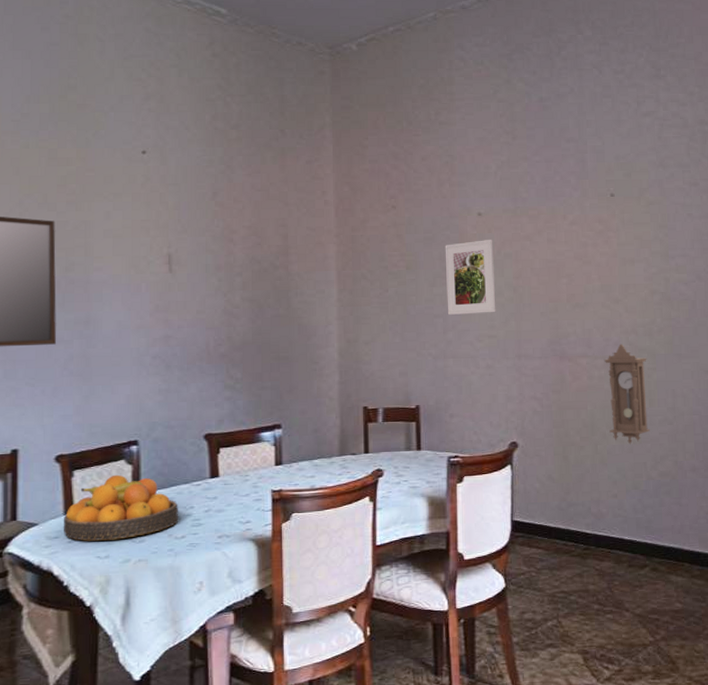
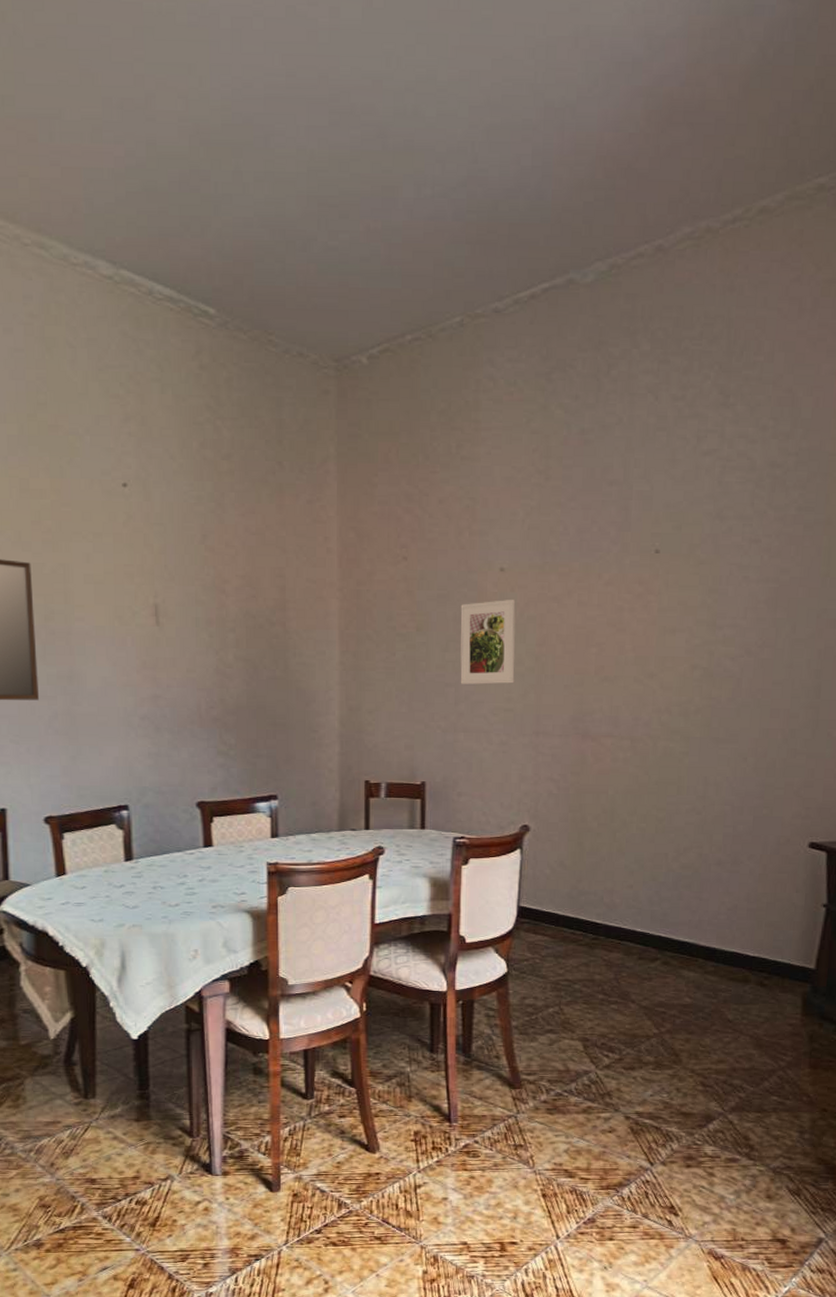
fruit bowl: present [63,474,179,541] -> none [55,839,173,904]
pendulum clock: present [605,344,650,444] -> none [630,724,680,834]

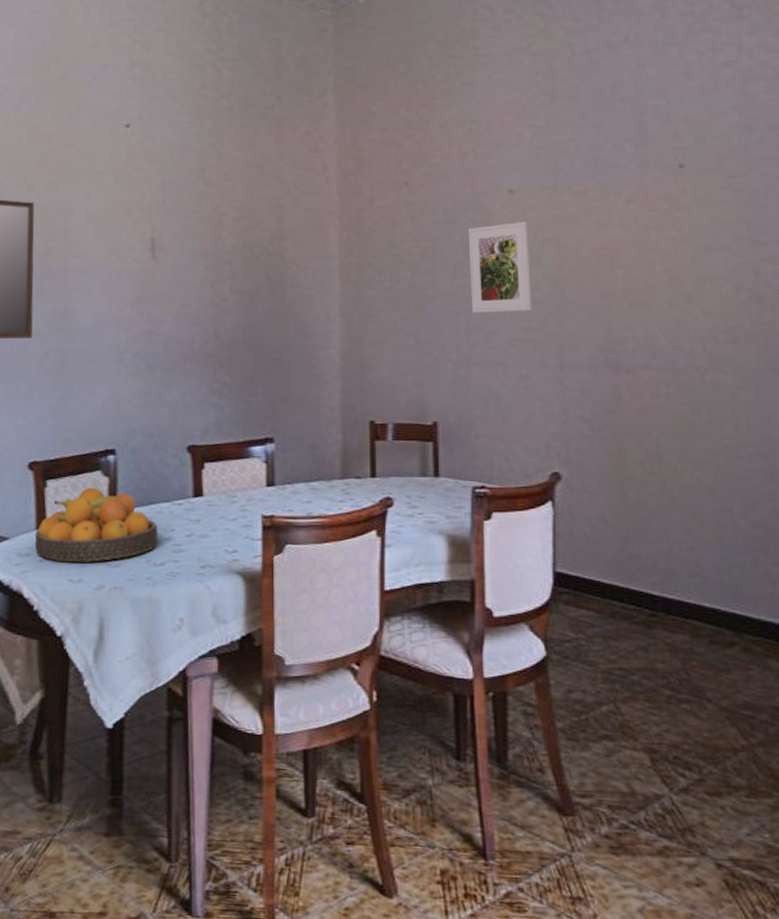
fruit bowl: none [55,839,173,904] -> present [34,487,158,562]

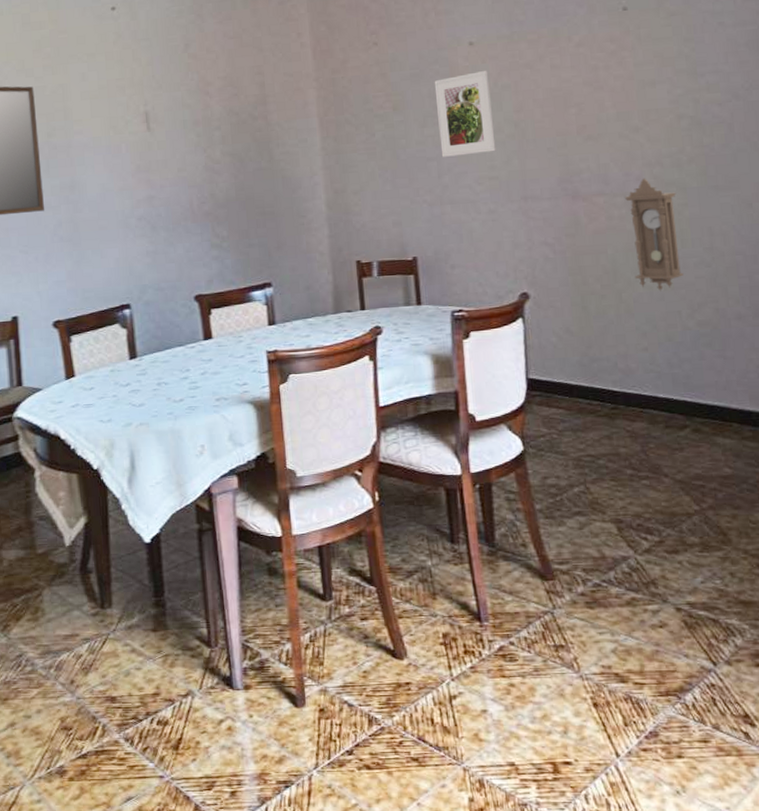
fruit bowl: present [34,487,158,562] -> none [65,338,176,405]
pendulum clock: none [674,353,737,483] -> present [625,178,684,291]

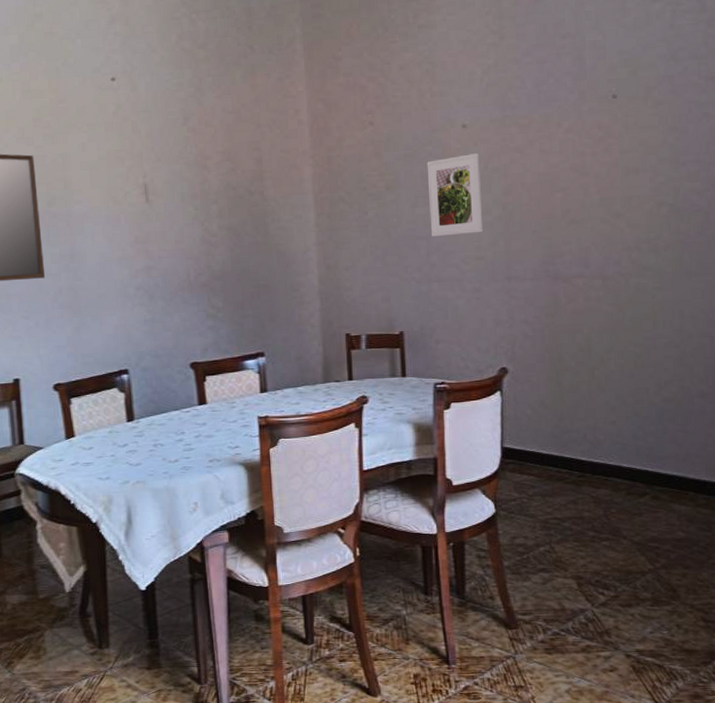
pendulum clock: present [625,178,684,291] -> none [603,262,653,369]

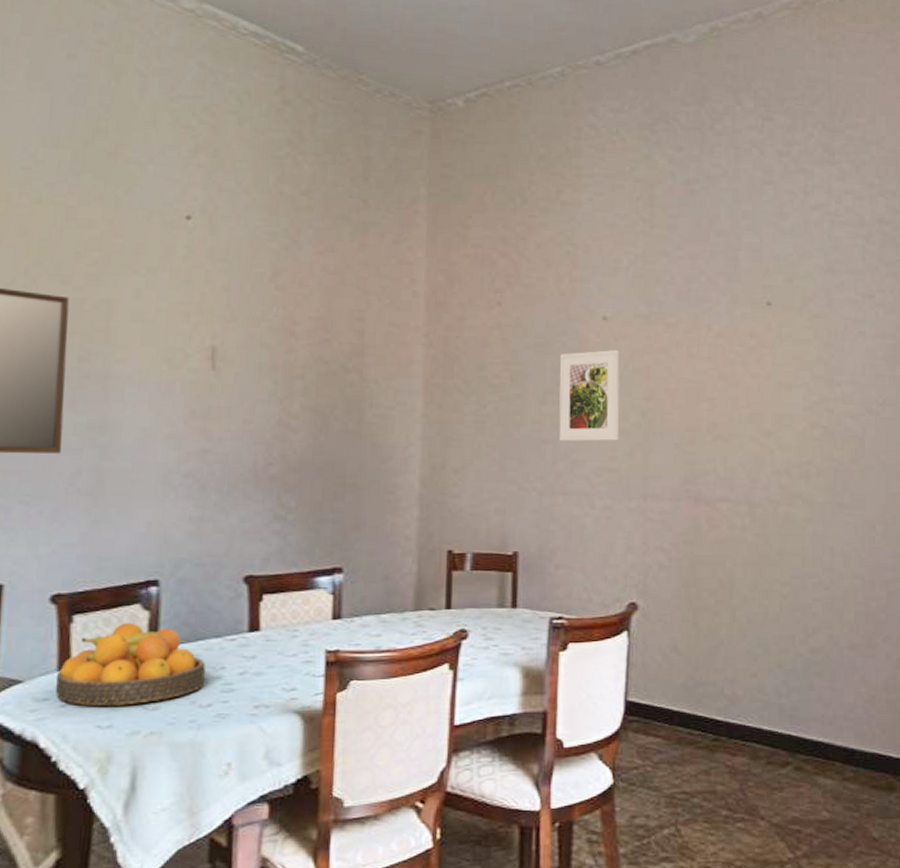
fruit bowl: none [65,402,171,464] -> present [54,622,206,706]

